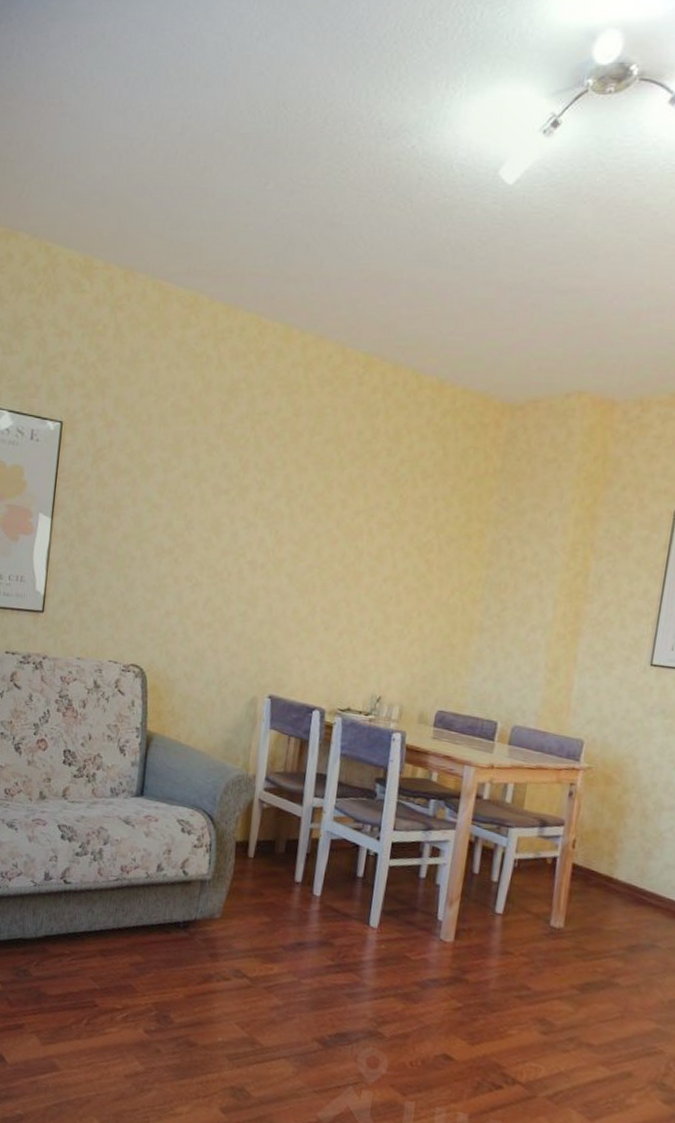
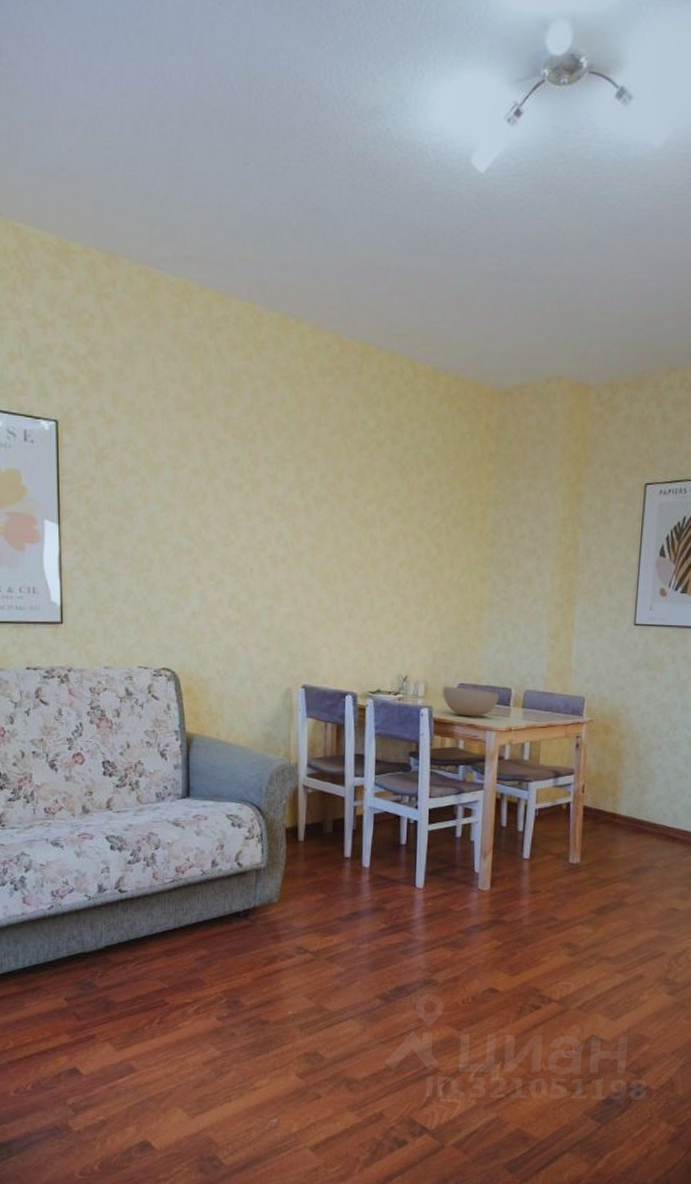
bowl: none [419,712,483,749] -> present [443,687,500,717]

